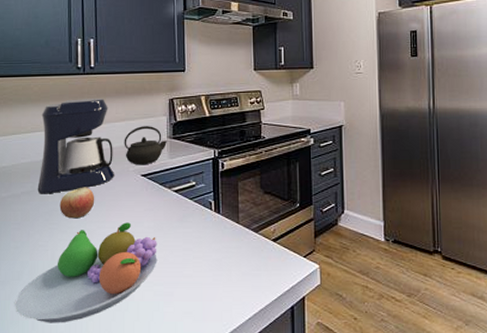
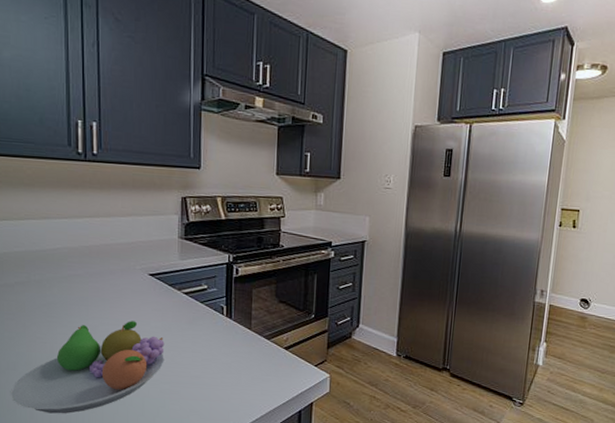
coffee maker: present [37,99,115,194] -> none [33,187,120,286]
apple: present [59,187,95,219] -> none [58,281,98,314]
kettle: present [124,126,168,165] -> none [130,223,179,265]

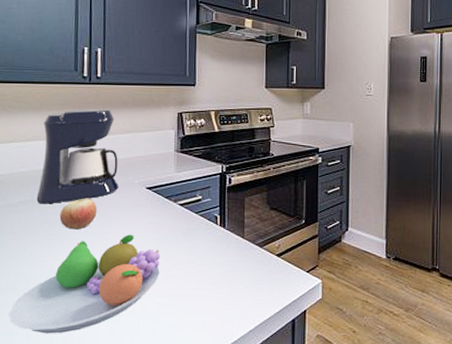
coffee maker: none [33,187,120,286] -> present [36,109,119,204]
apple: none [58,281,98,314] -> present [59,198,97,230]

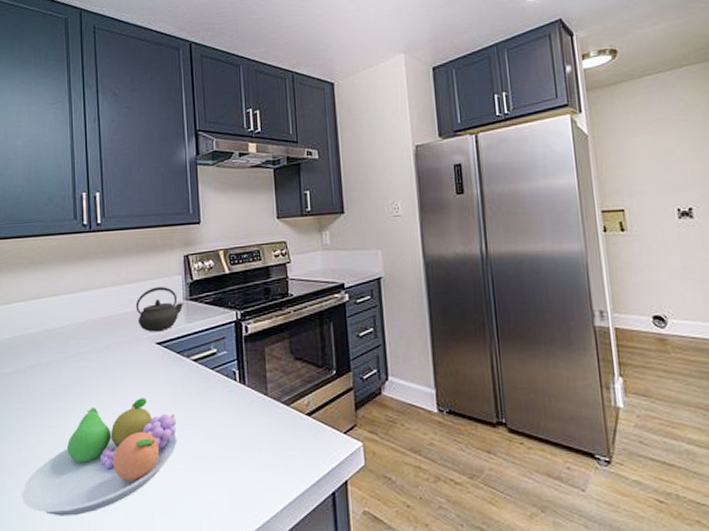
coffee maker: present [36,109,119,204] -> none [43,258,128,369]
apple: present [59,198,97,230] -> none [68,358,106,395]
kettle: none [129,139,175,178] -> present [135,287,184,332]

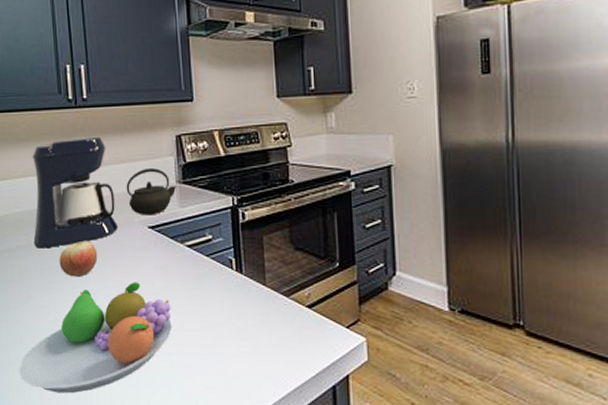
coffee maker: none [43,258,128,369] -> present [32,136,119,249]
apple: none [68,358,106,395] -> present [59,240,98,277]

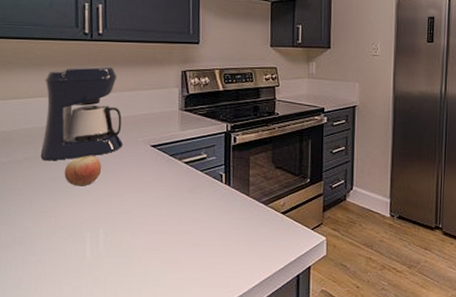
fruit bowl: present [19,282,172,394] -> none [16,191,166,287]
kettle: present [126,168,177,216] -> none [133,97,179,136]

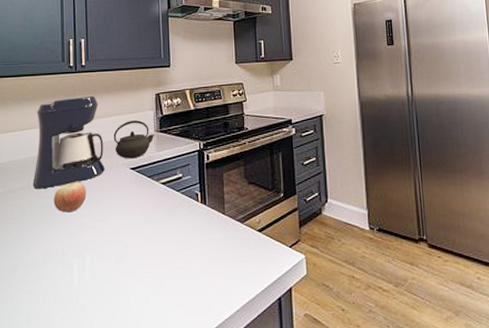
kettle: none [133,97,179,136] -> present [113,120,155,159]

